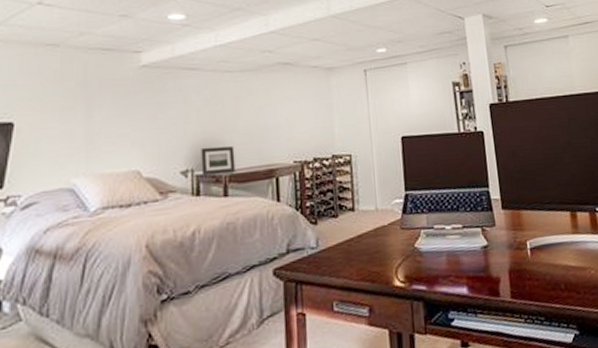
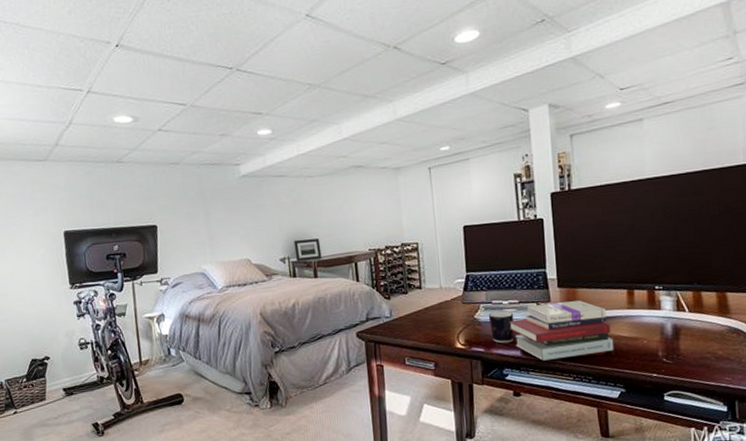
mug: none [430,237,459,279] -> present [488,311,514,344]
books: none [453,224,564,299] -> present [509,300,614,361]

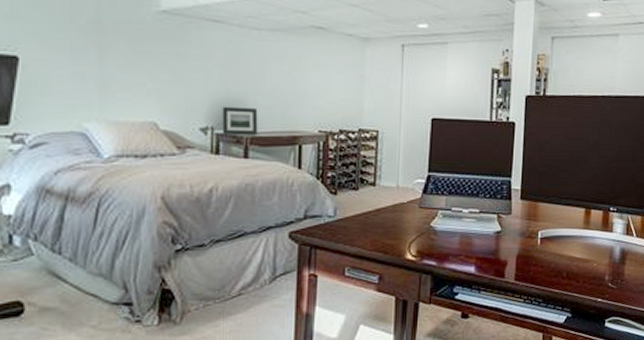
mug: present [488,311,514,344] -> none [445,220,473,257]
books: present [509,300,614,361] -> none [466,216,567,279]

